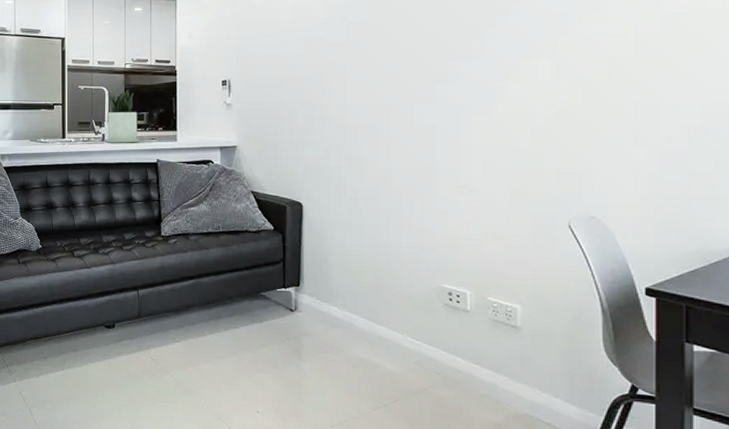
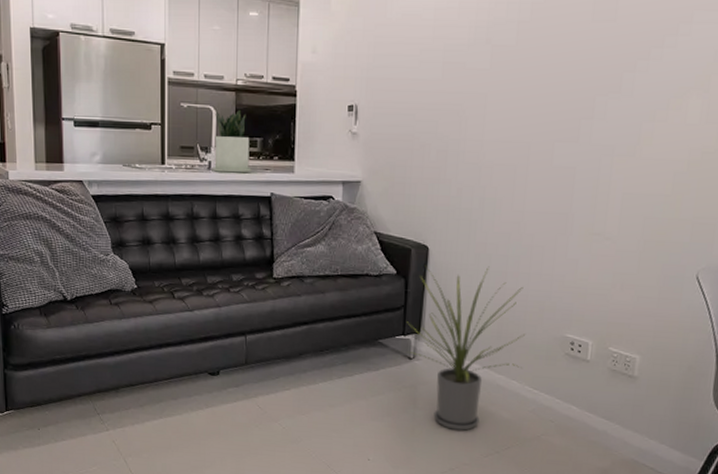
house plant: none [287,220,402,383] -> present [407,266,525,431]

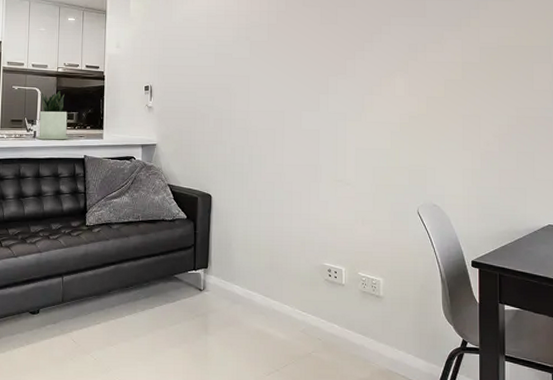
house plant: present [407,266,525,431] -> none [197,209,292,352]

